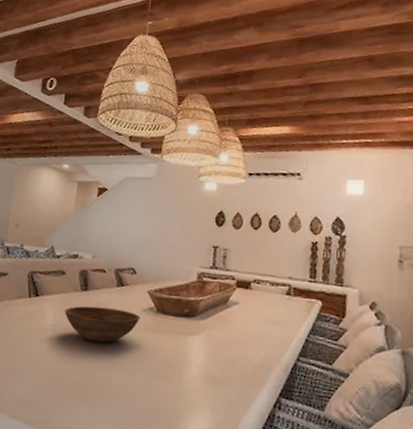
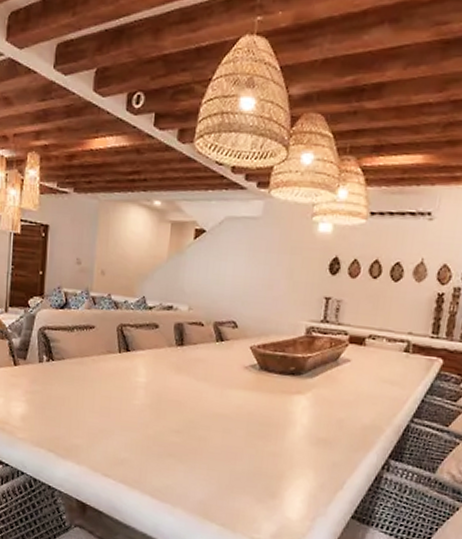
bowl: present [64,306,140,343] -> none [157,362,242,402]

